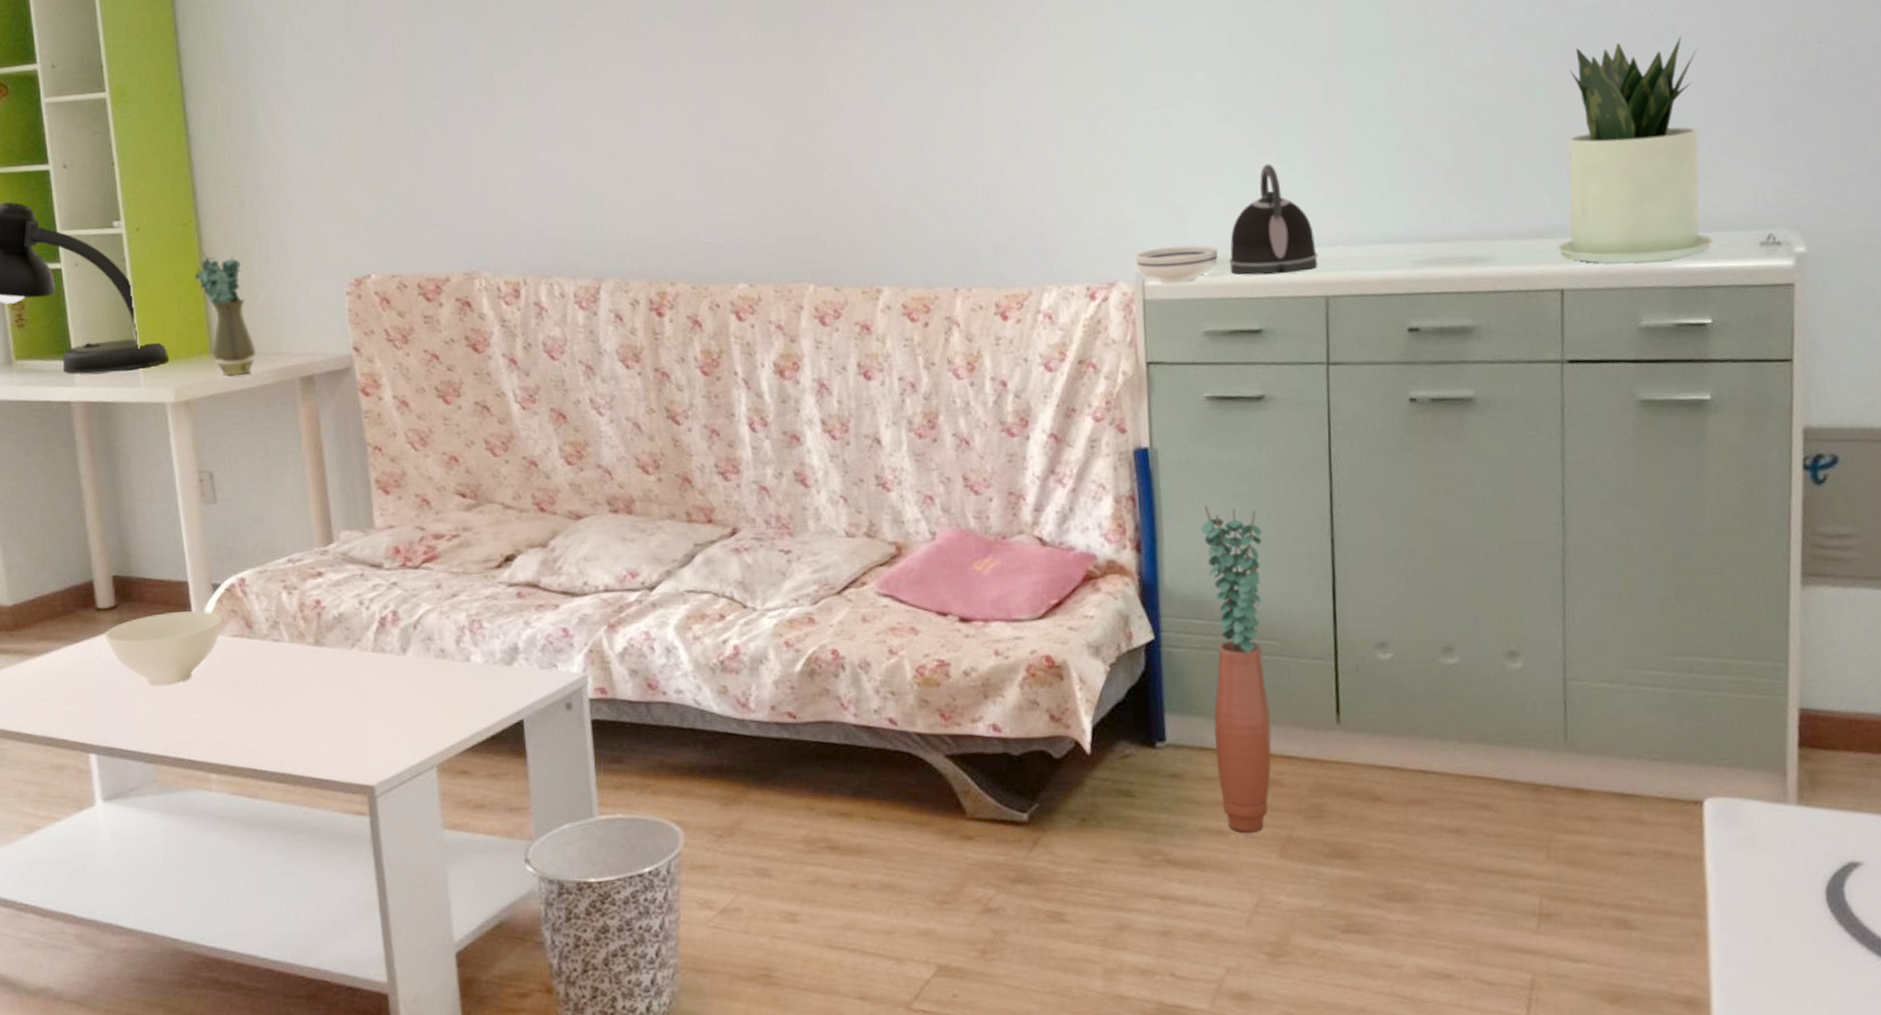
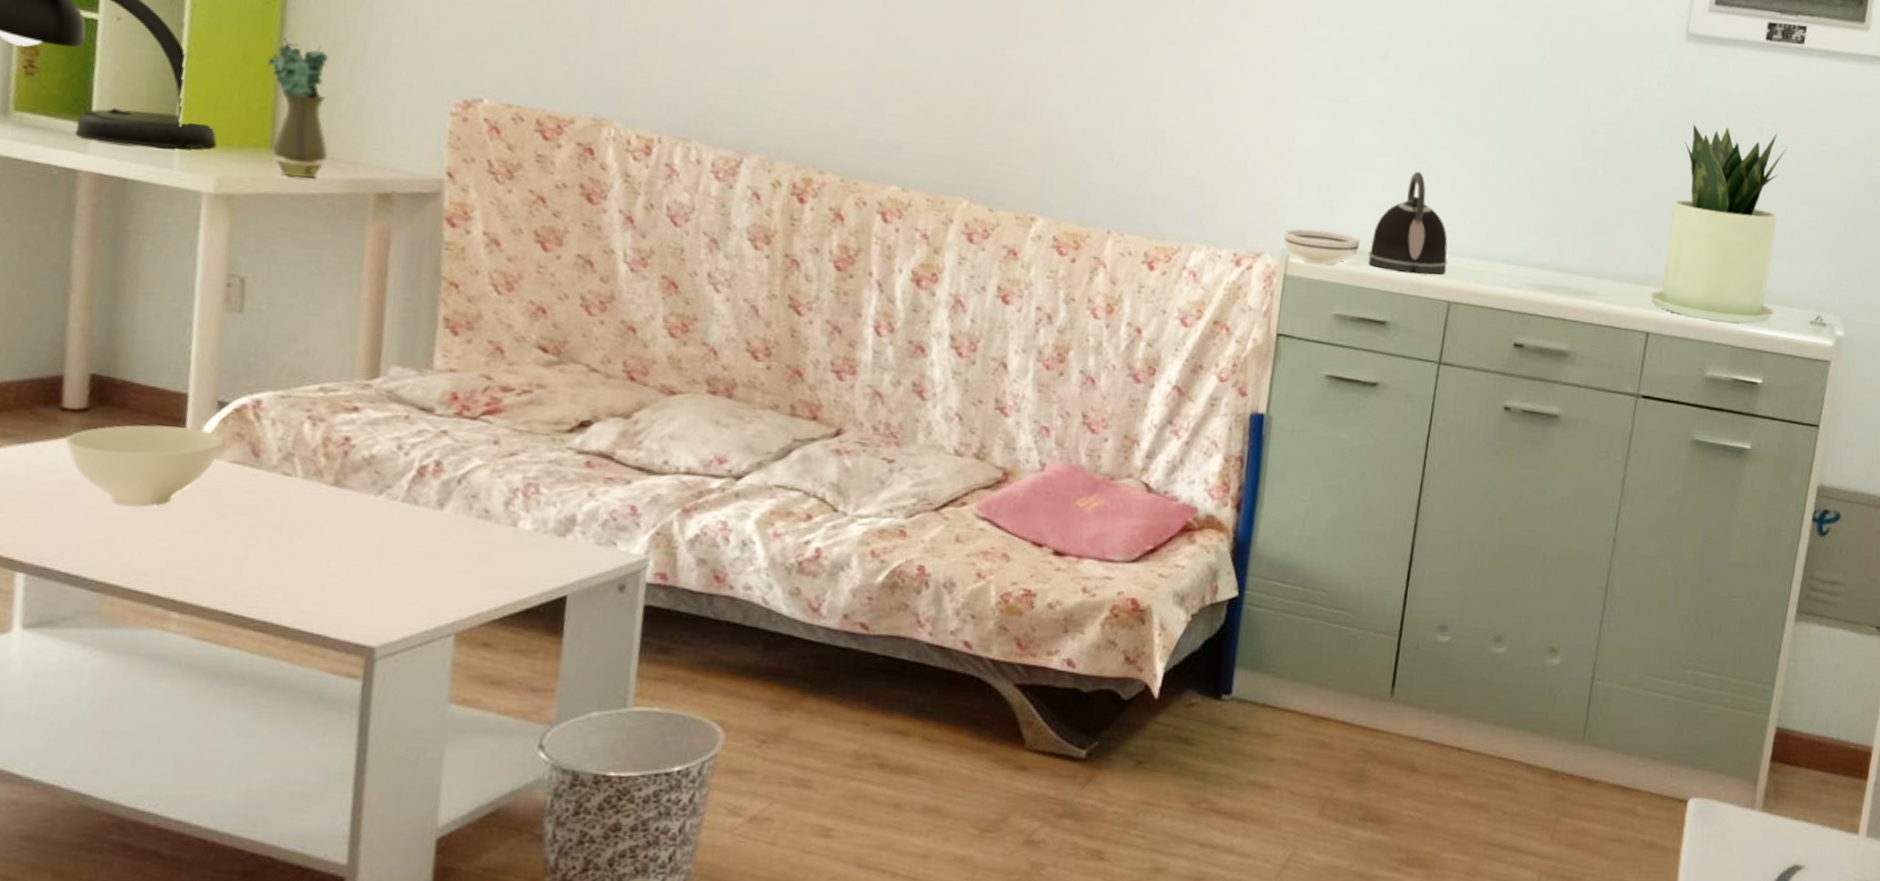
vase: present [1200,504,1272,833] -> none [1273,475,1355,790]

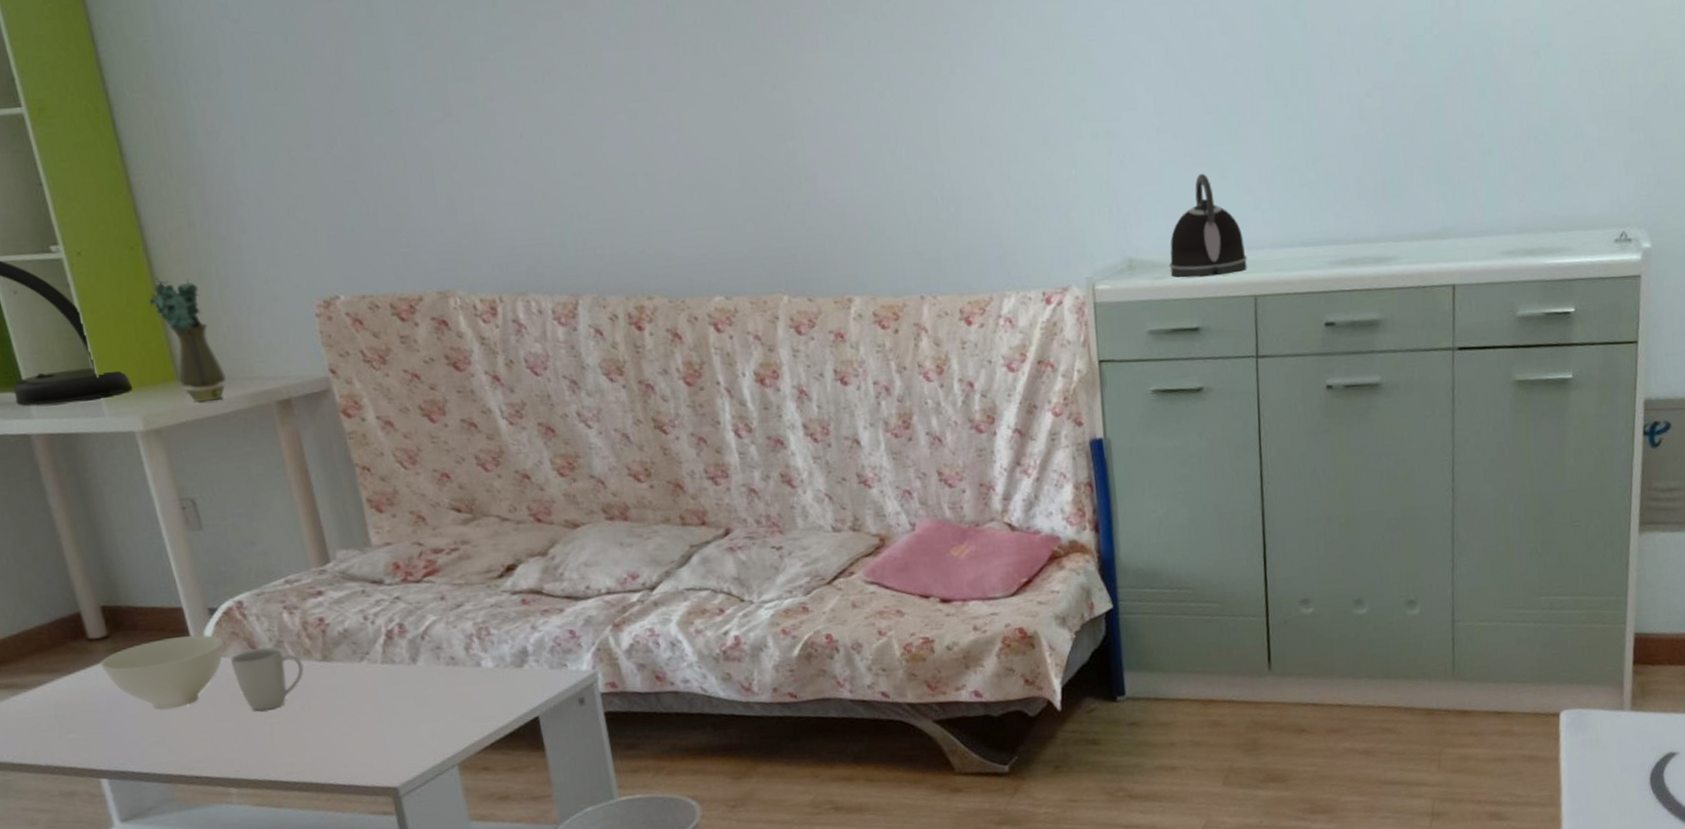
mug: none [222,457,309,530] -> present [231,647,304,711]
bowl: present [1283,228,1361,267] -> none [1085,250,1160,288]
planter: present [1649,124,1789,324] -> none [1449,53,1579,261]

